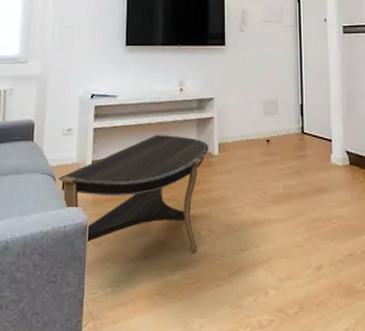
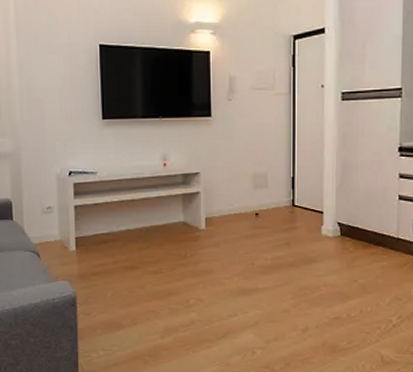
coffee table: present [58,134,209,253] -> none [42,210,196,320]

